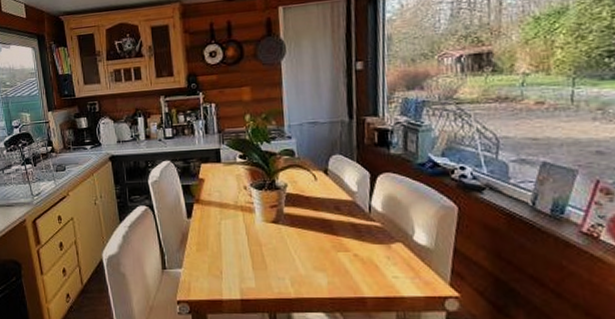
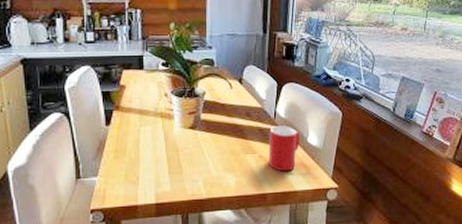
cup: none [364,221,404,274] -> present [268,126,300,172]

